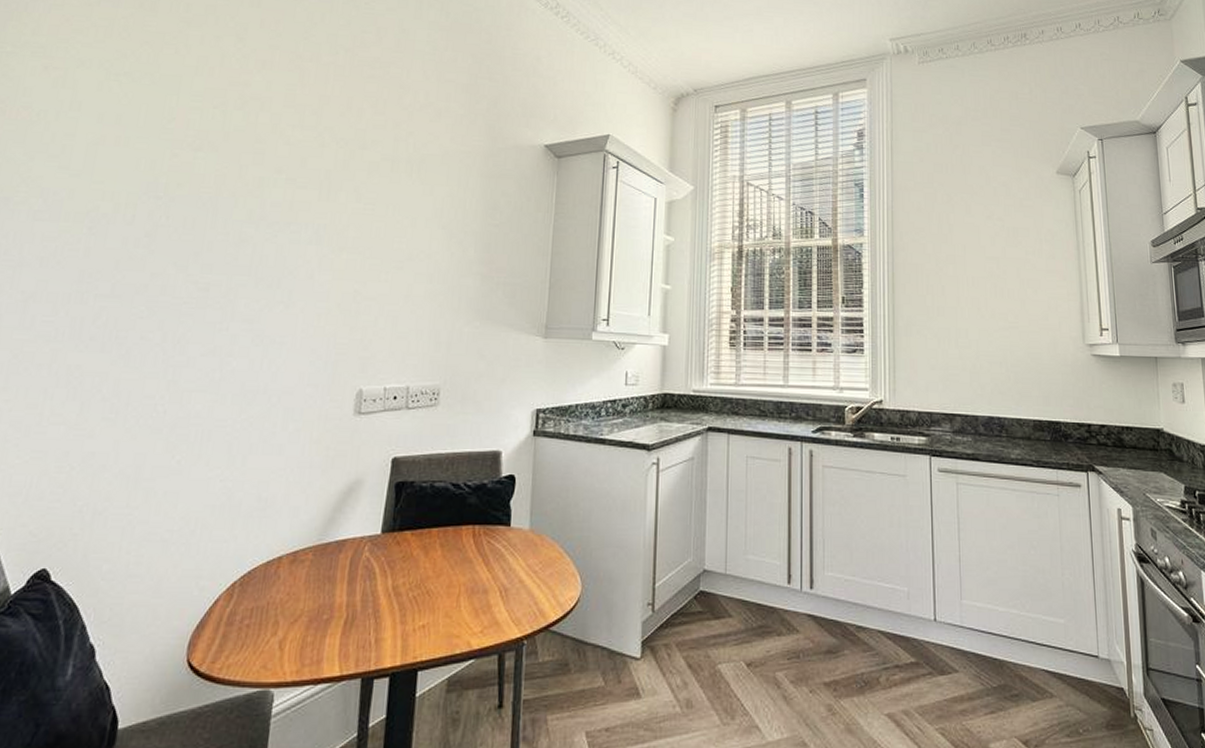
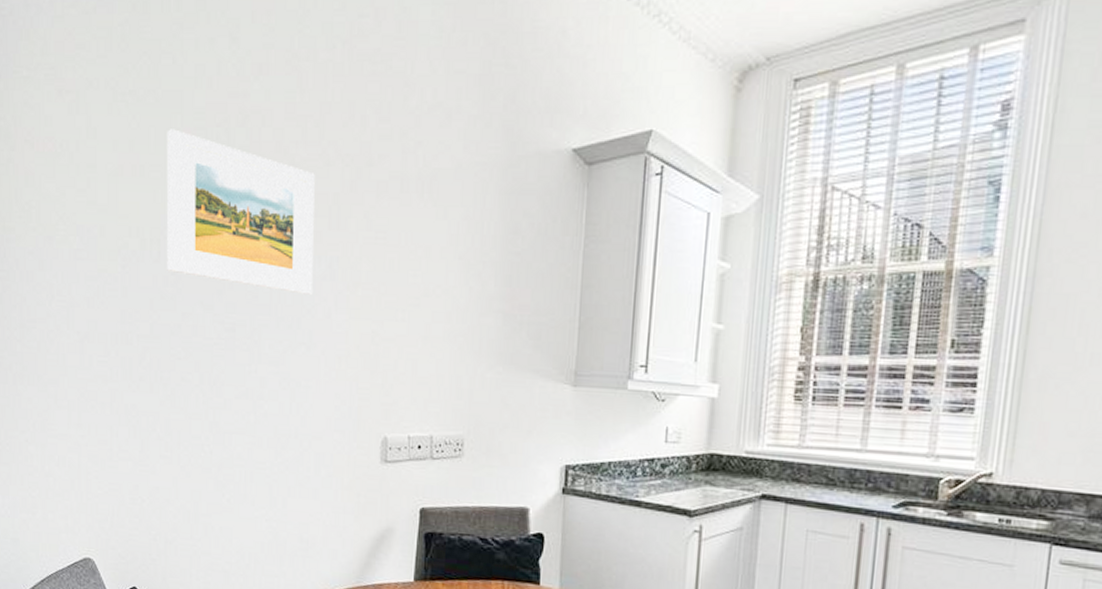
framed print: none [140,107,309,257] -> present [166,129,315,295]

